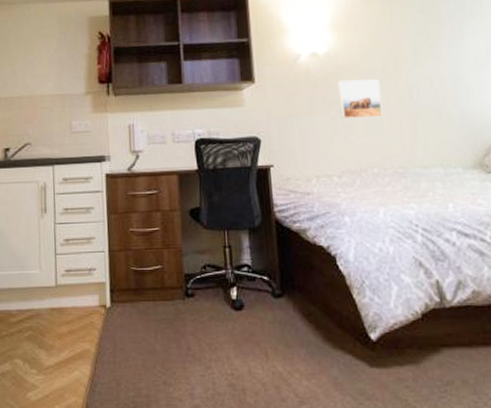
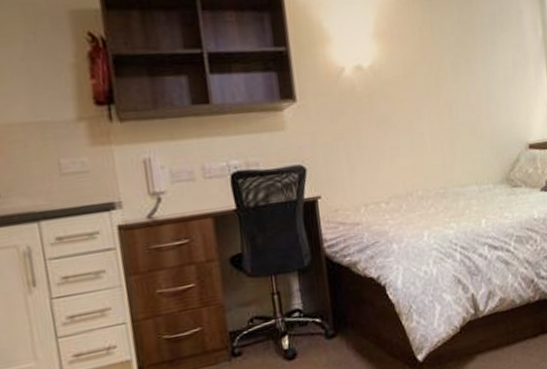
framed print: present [338,79,383,119] -> none [383,95,426,140]

